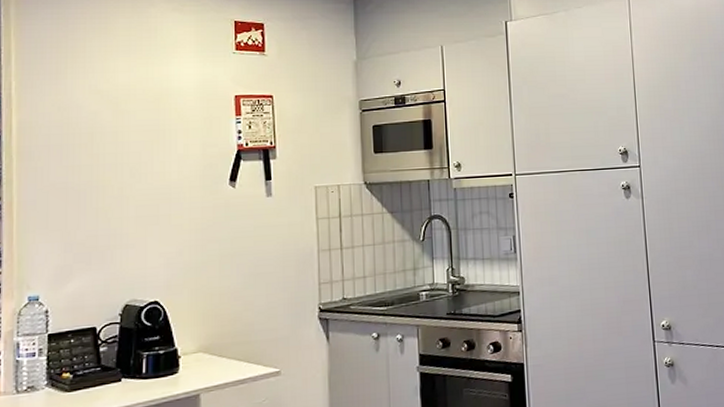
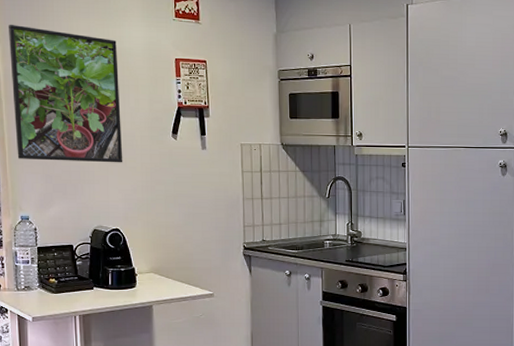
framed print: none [26,69,167,226] -> present [7,24,123,163]

